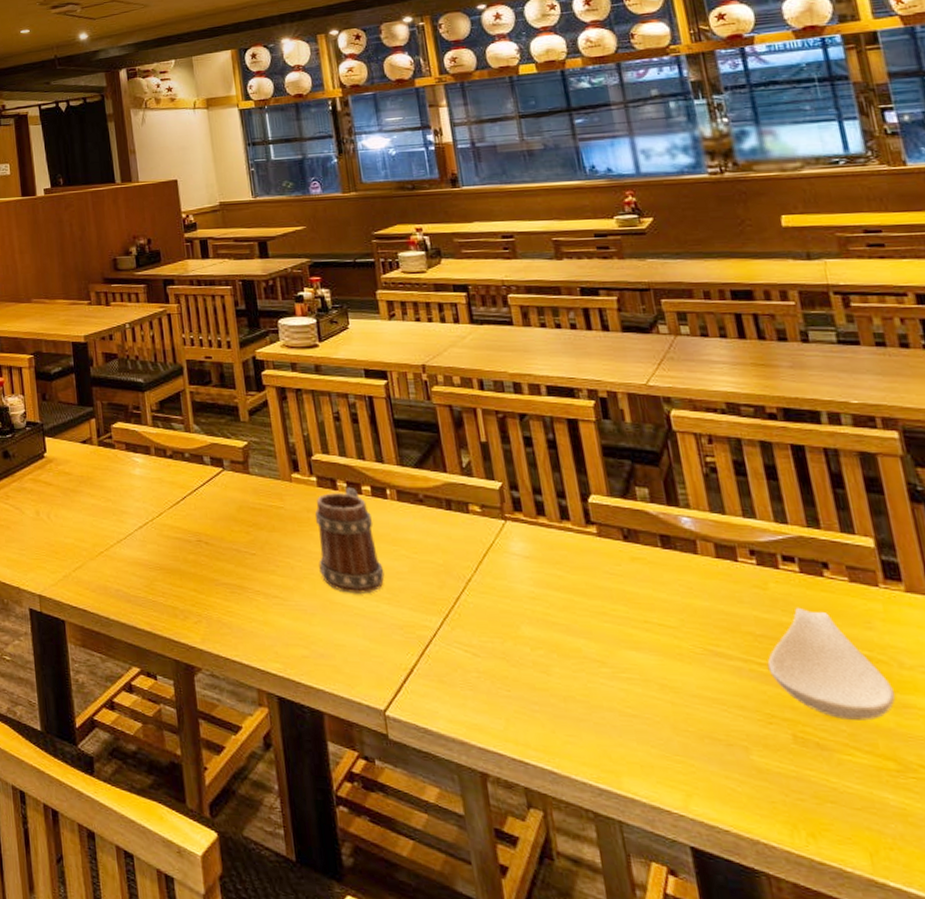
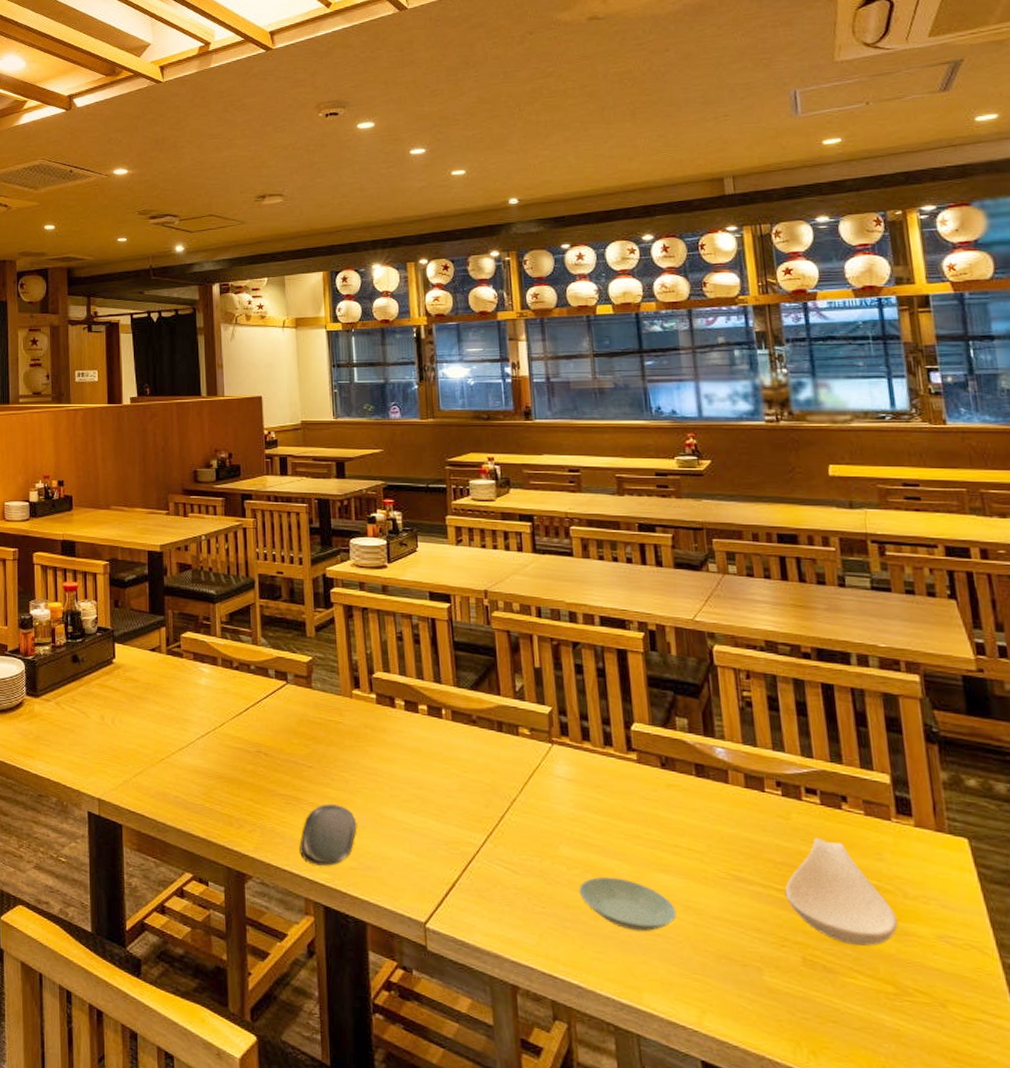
oval tray: none [248,591,306,655] -> present [299,804,357,866]
beer mug: present [315,488,385,594] -> none [372,706,434,809]
saucer: none [544,656,652,713] -> present [578,876,677,932]

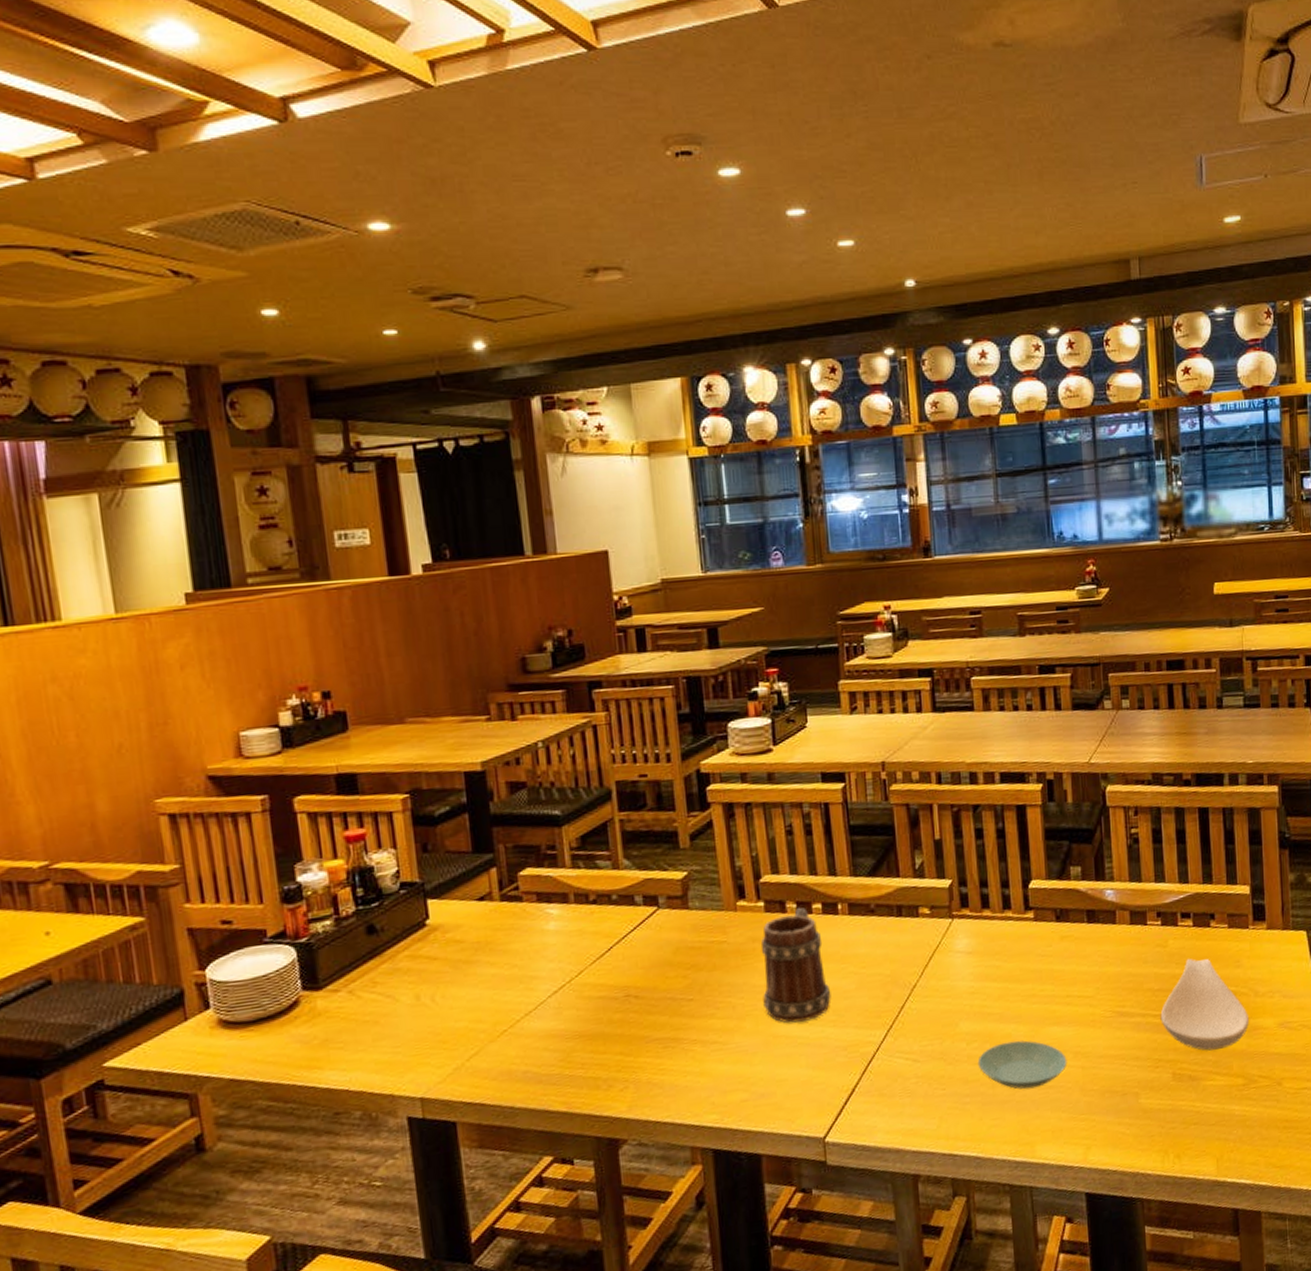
oval tray: present [299,804,357,866] -> none [682,1035,747,1108]
beer mug: none [372,706,434,809] -> present [760,907,831,1023]

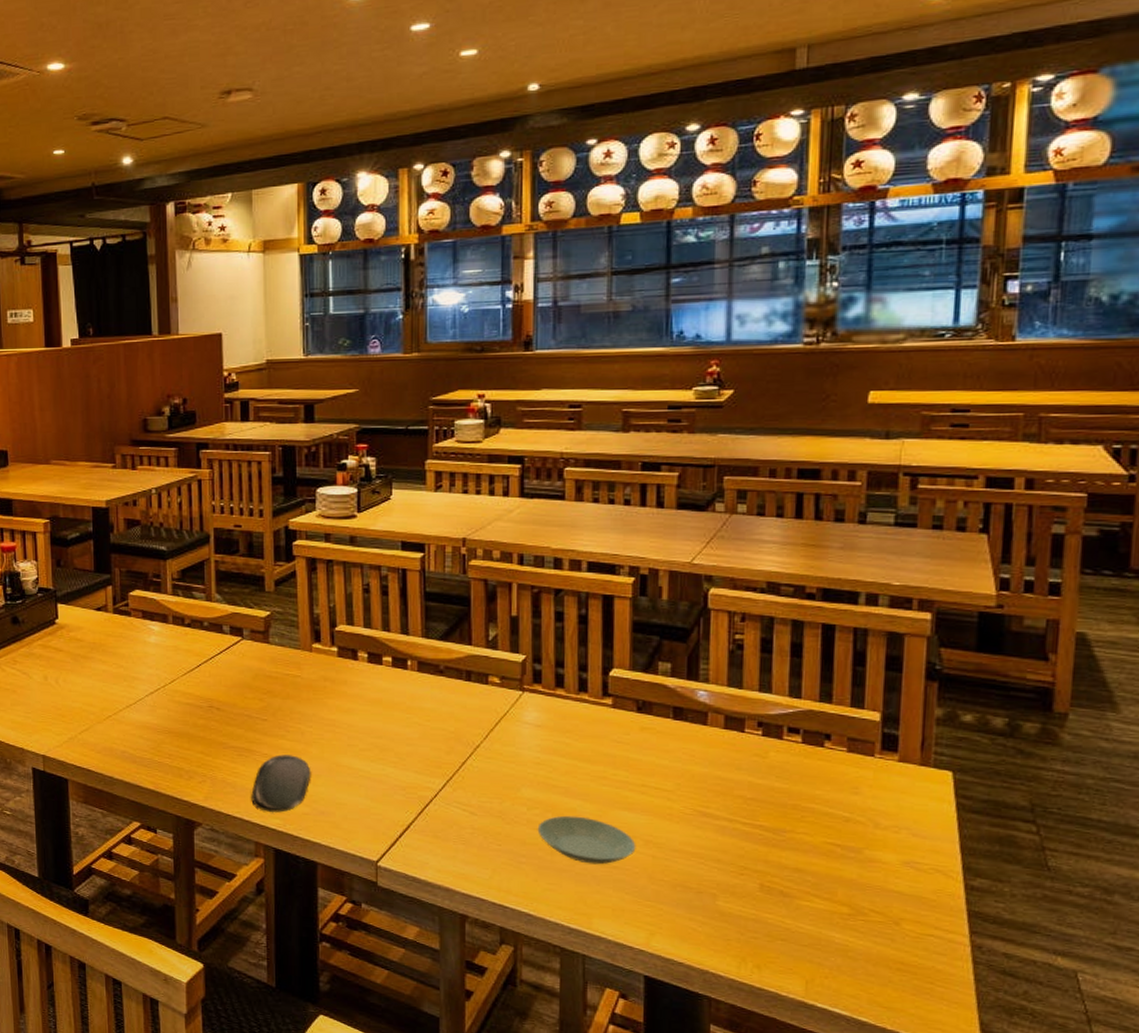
oval tray: none [682,1035,747,1108] -> present [251,754,311,813]
beer mug: present [760,907,831,1023] -> none [330,658,394,757]
spoon rest: present [1160,959,1249,1051] -> none [751,775,864,873]

